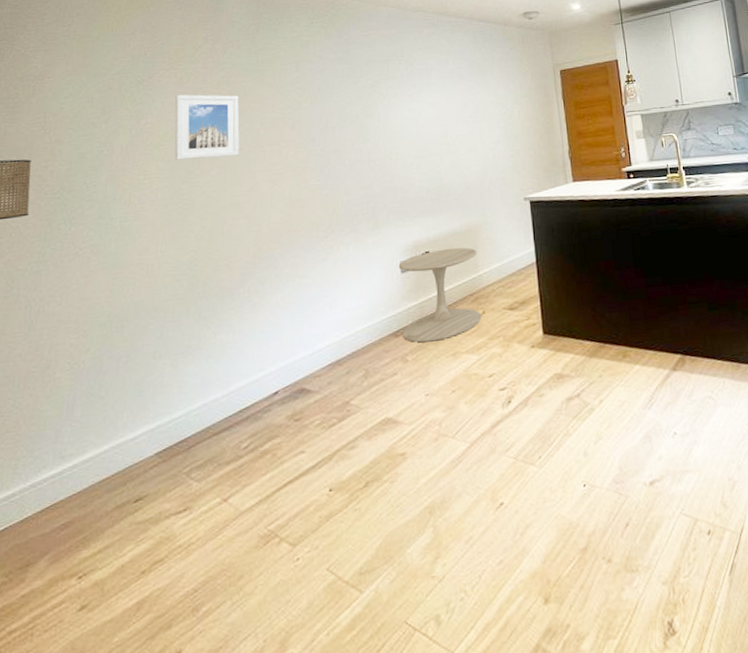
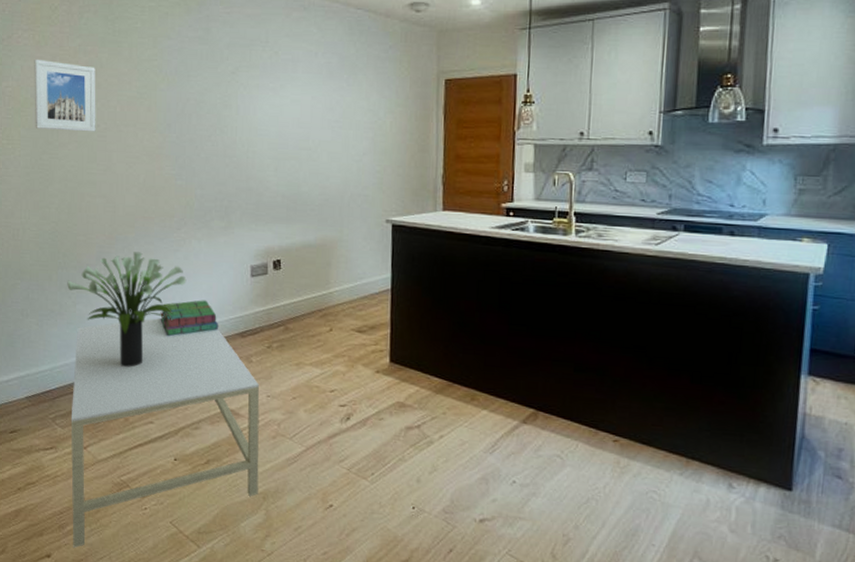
potted plant: none [207,267,336,394] -> present [67,252,187,367]
coffee table: none [209,333,424,634] -> present [71,318,260,548]
stack of books: none [309,305,372,351] -> present [160,300,219,337]
side table: present [398,247,482,343] -> none [248,259,330,349]

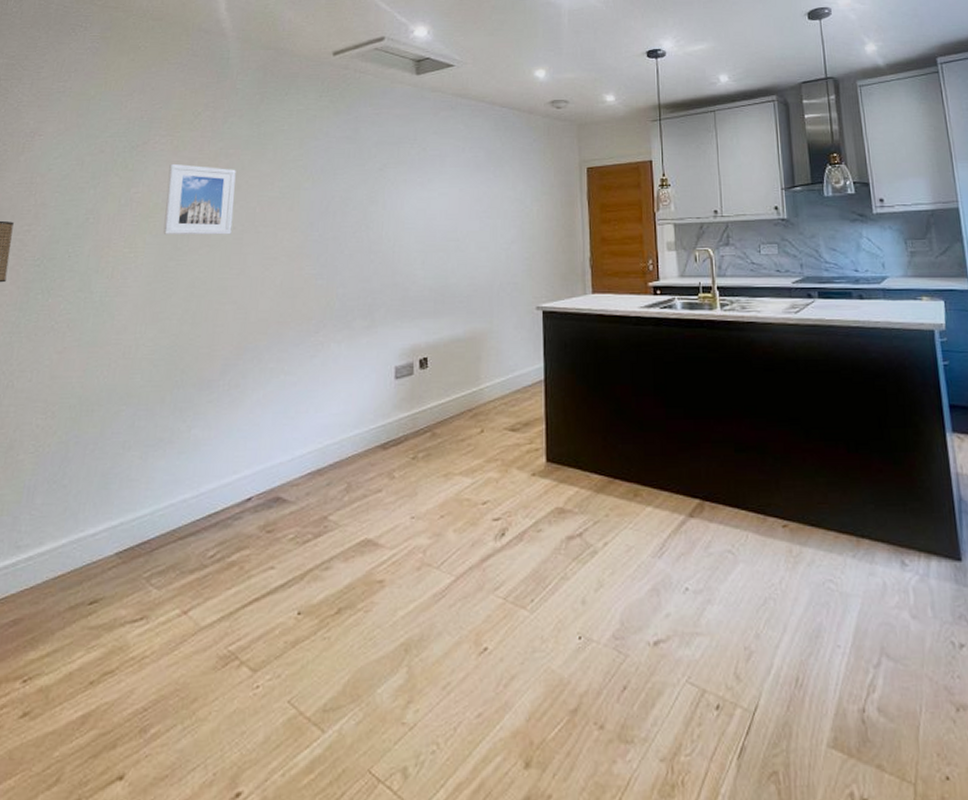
potted plant: present [67,252,187,367] -> none [182,361,323,500]
coffee table: present [71,318,260,548] -> none [156,436,403,759]
stack of books: present [160,300,219,337] -> none [290,410,358,457]

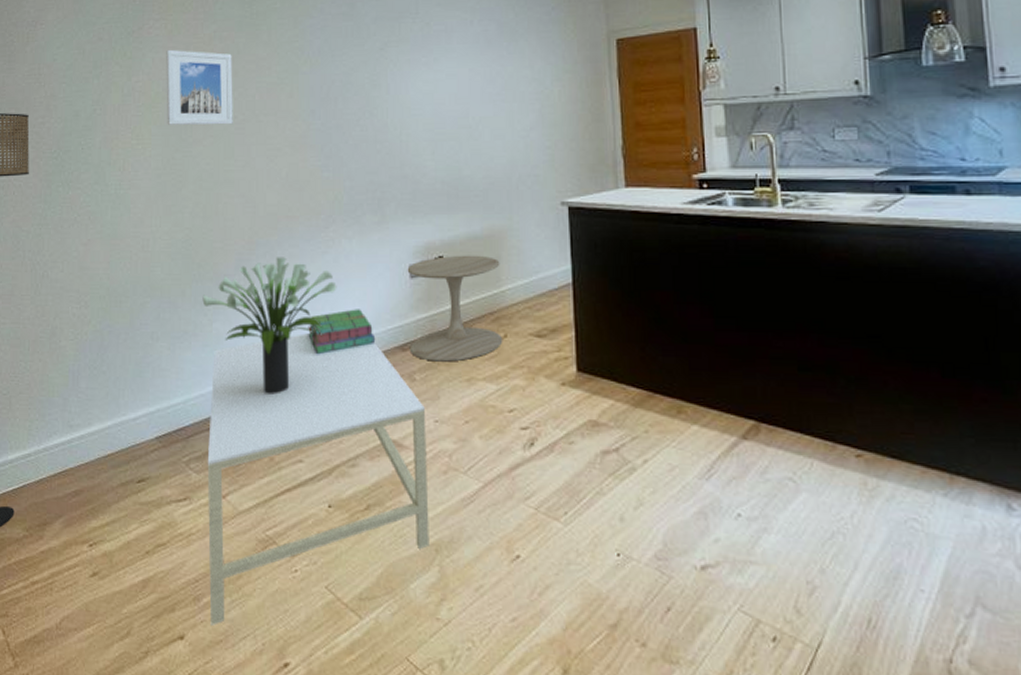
coffee table: none [156,436,403,759] -> present [208,333,429,626]
potted plant: none [182,361,323,500] -> present [202,257,337,395]
stack of books: none [290,410,358,457] -> present [308,309,376,355]
side table: none [390,356,480,459] -> present [407,255,503,362]

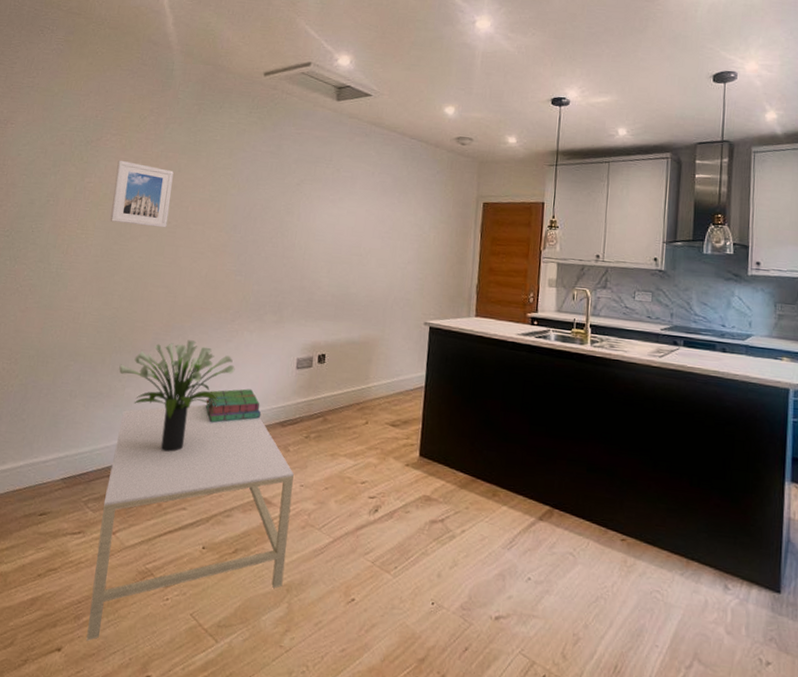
side table: present [407,255,503,362] -> none [287,354,371,440]

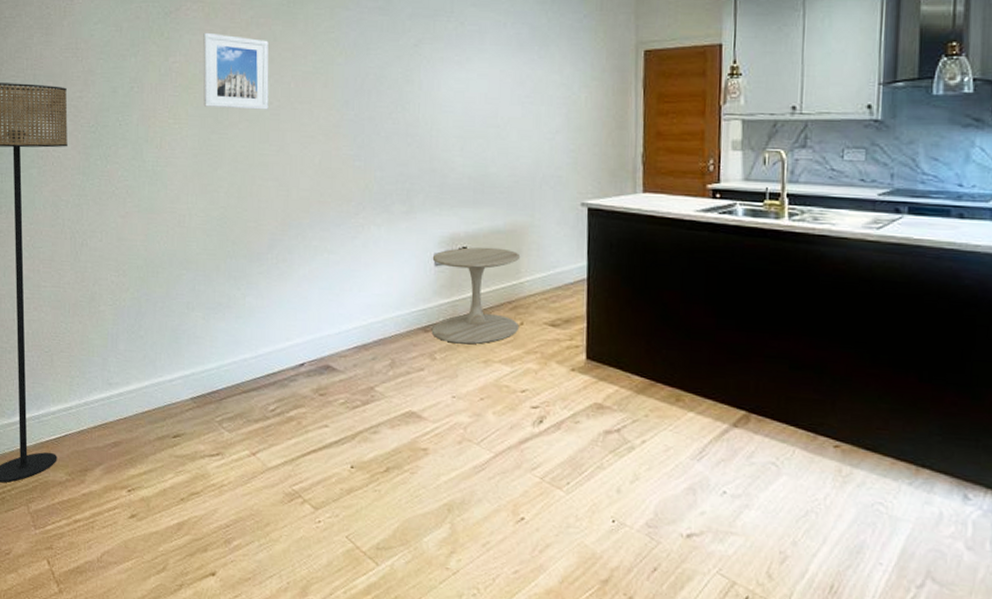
coffee table: present [86,404,294,641] -> none [239,311,444,565]
potted plant: present [119,340,235,452] -> none [236,239,365,365]
stack of books: present [205,389,262,423] -> none [336,291,400,332]
side table: none [287,354,371,440] -> present [431,247,521,345]

